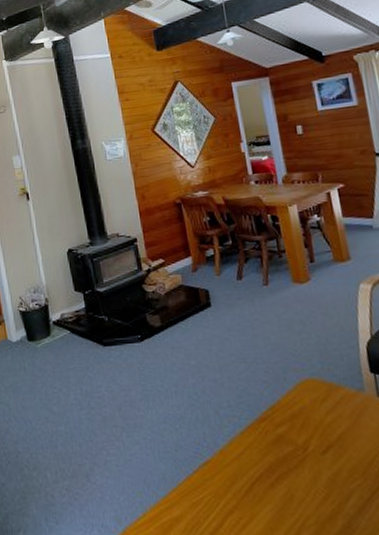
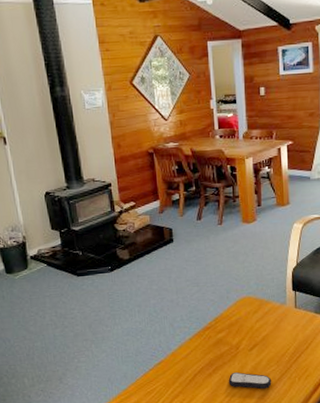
remote control: none [298,483,360,513] -> present [228,372,272,389]

